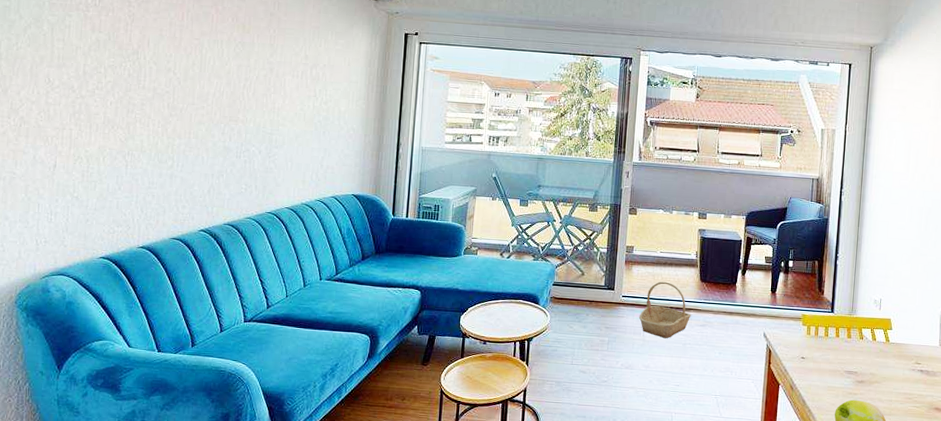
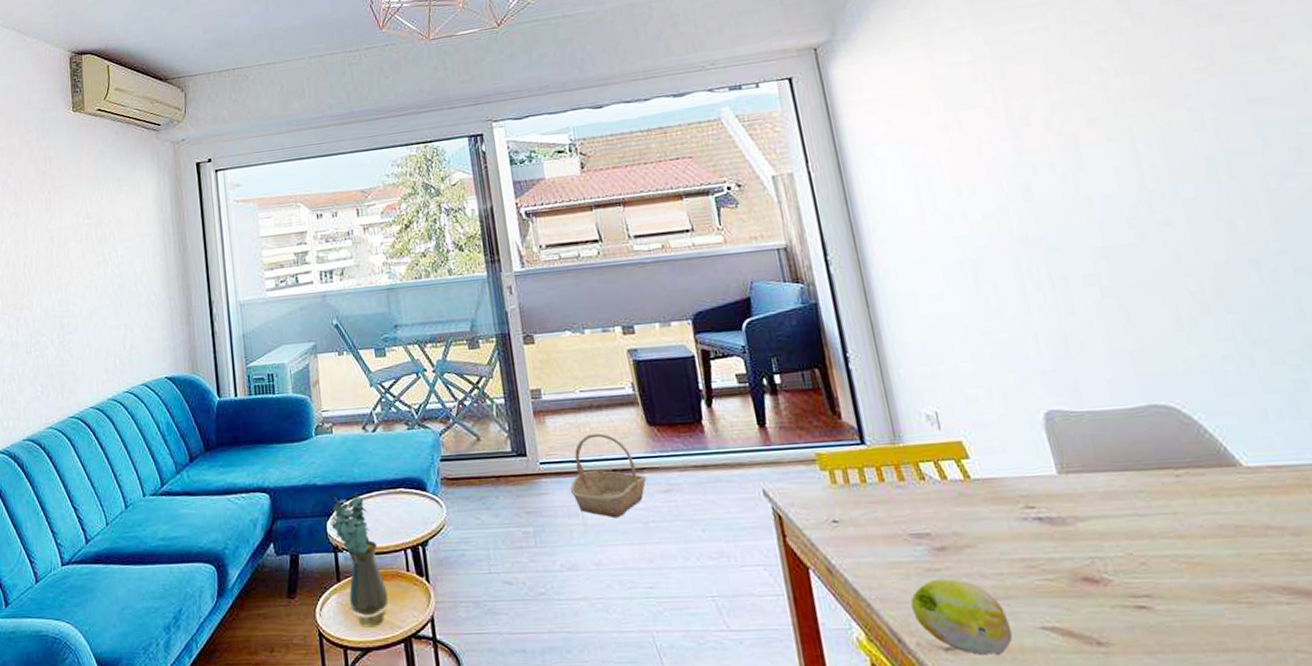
vase: none [463,299,497,391] -> present [331,493,389,628]

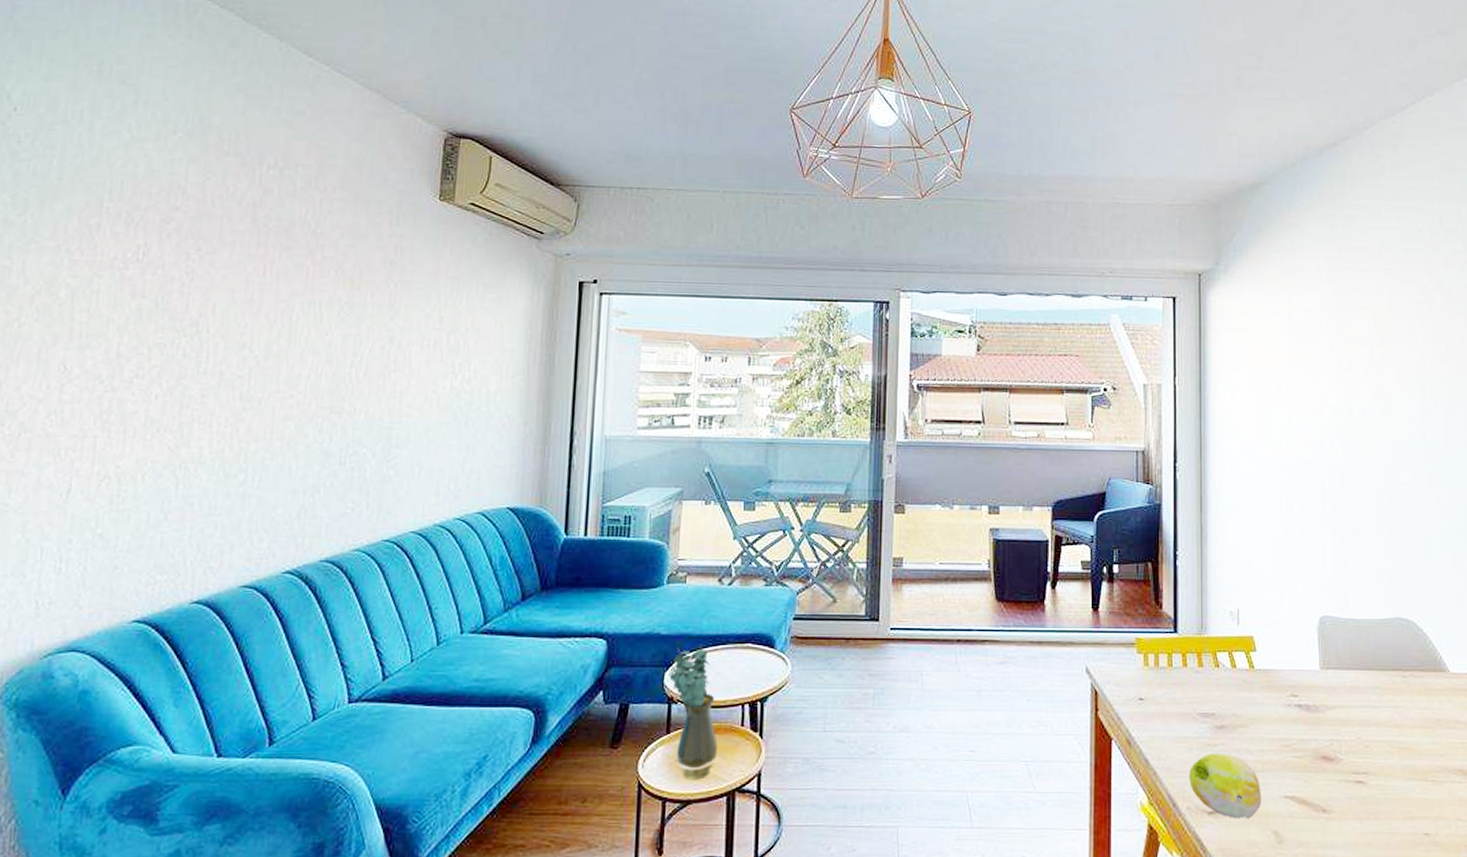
basket: present [570,433,647,519] -> none [914,605,987,685]

